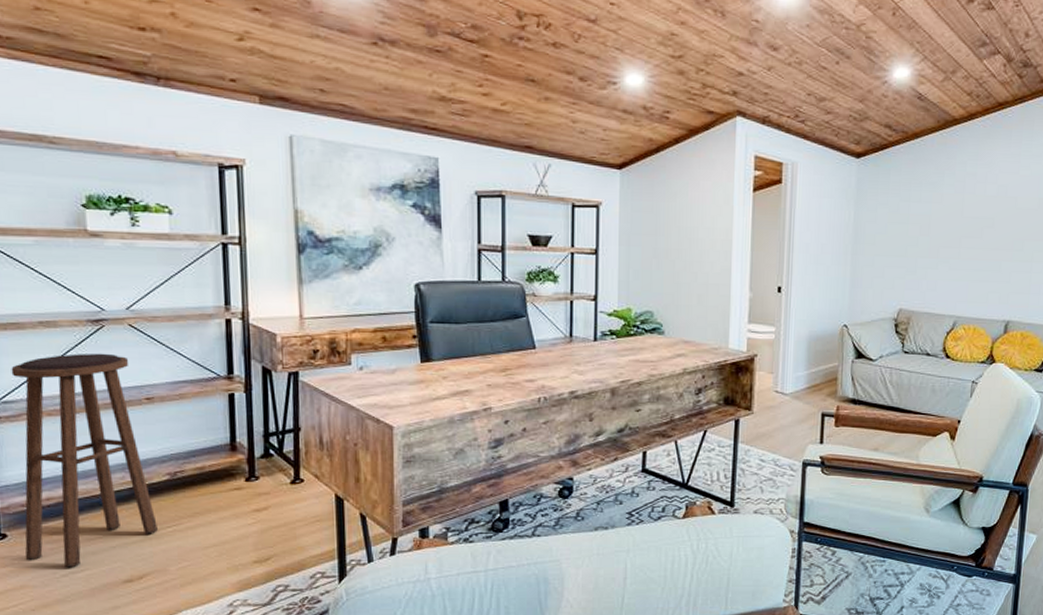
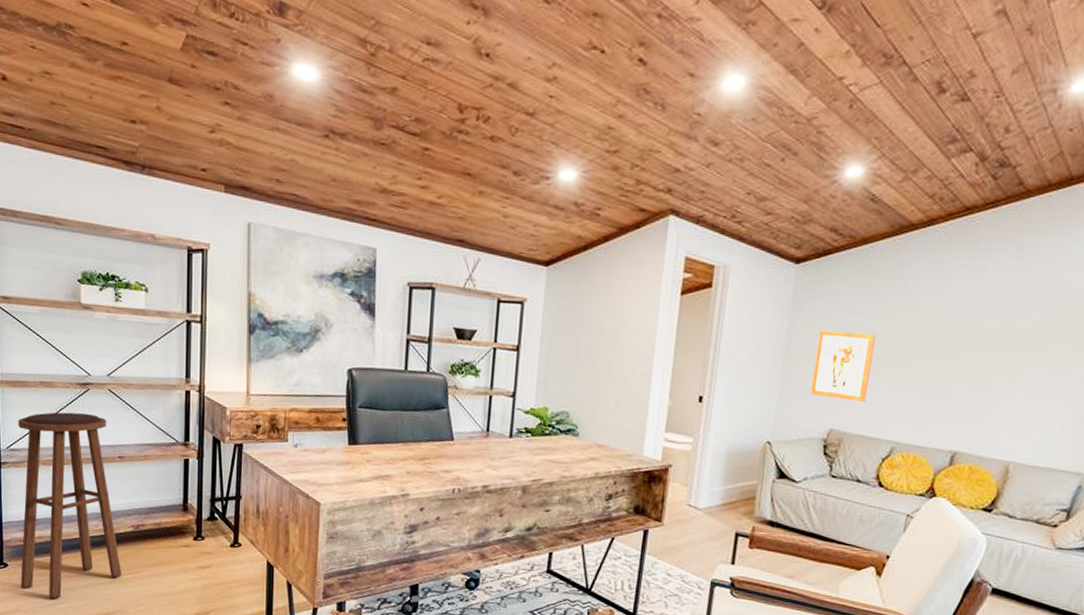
wall art: none [879,218,932,282] -> present [810,330,876,402]

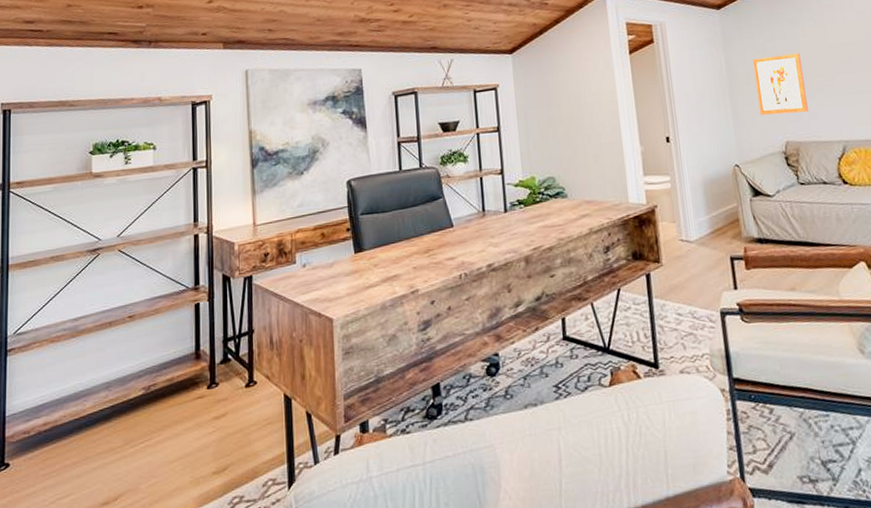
stool: present [18,412,123,600] -> none [22,278,133,494]

